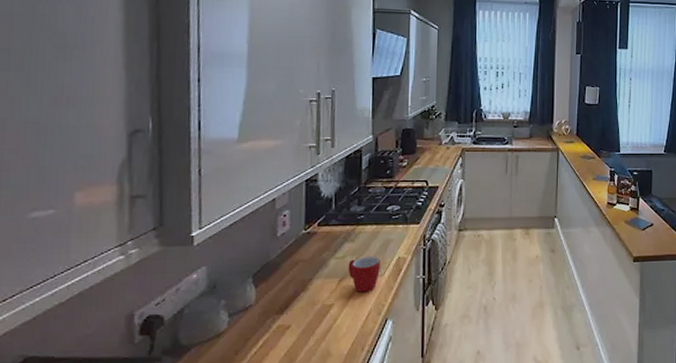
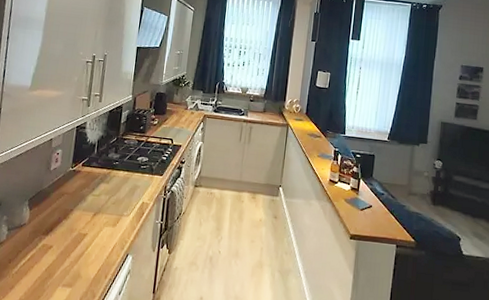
mug: present [348,256,380,293] -> none [101,197,128,228]

